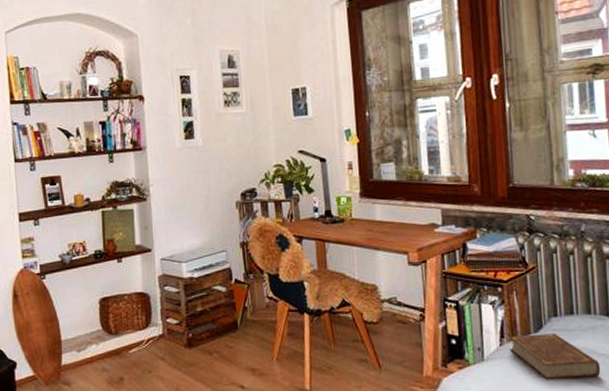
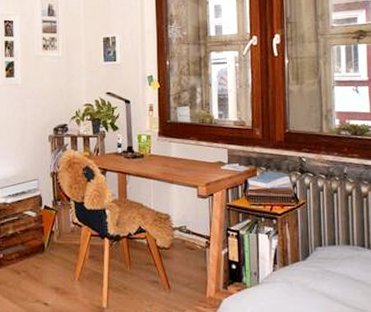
book: present [509,333,601,380] -> none [281,261,357,302]

